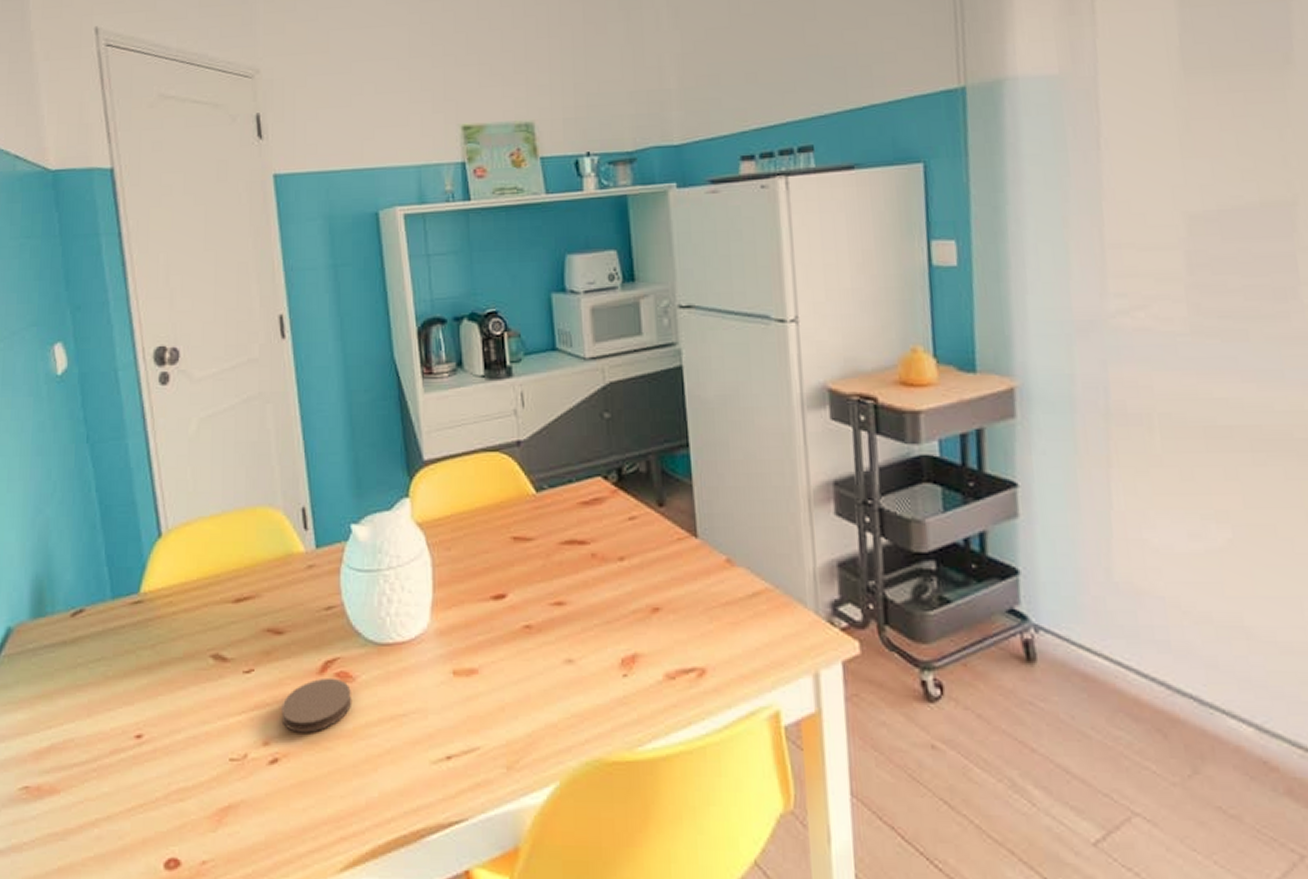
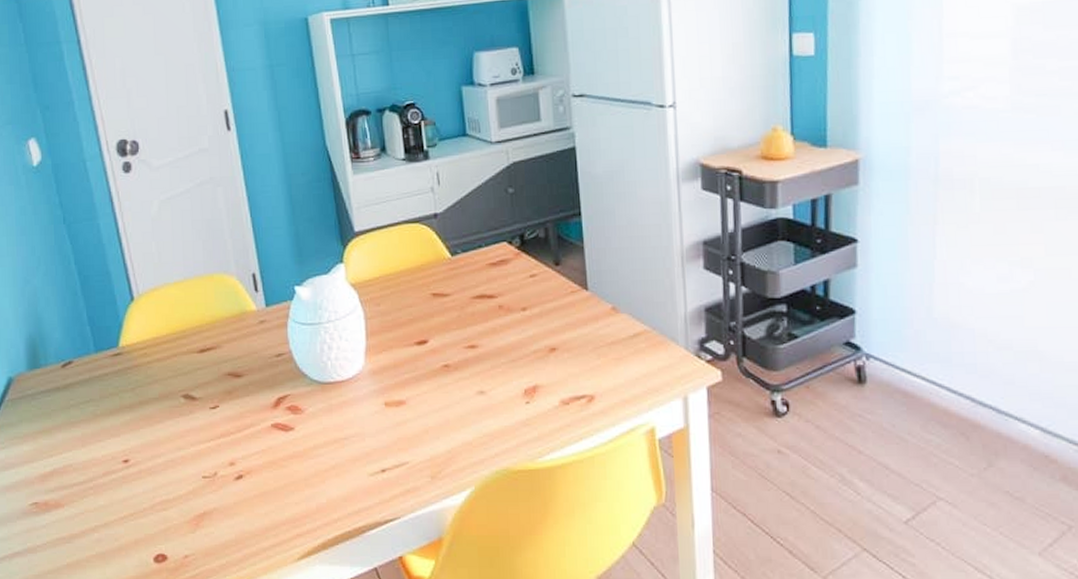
coaster: present [281,677,352,733] -> none [243,410,302,455]

